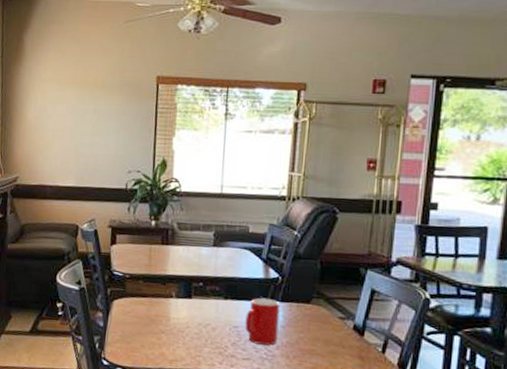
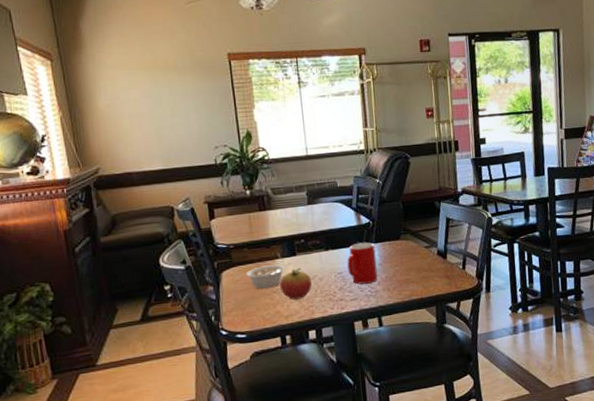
legume: none [136,302,187,327] -> present [245,263,293,289]
fruit: none [169,311,204,346] -> present [280,267,312,300]

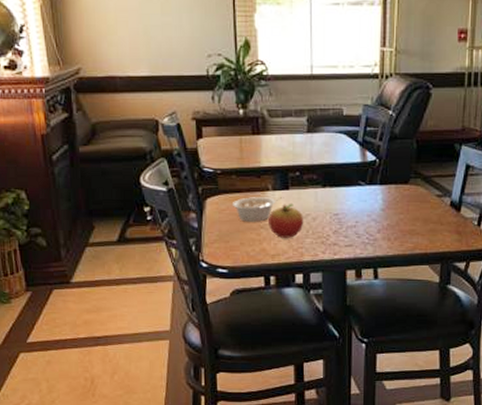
cup: present [347,242,378,285] -> none [345,183,379,230]

